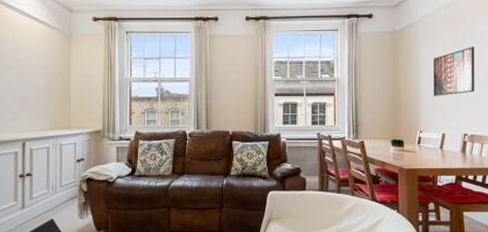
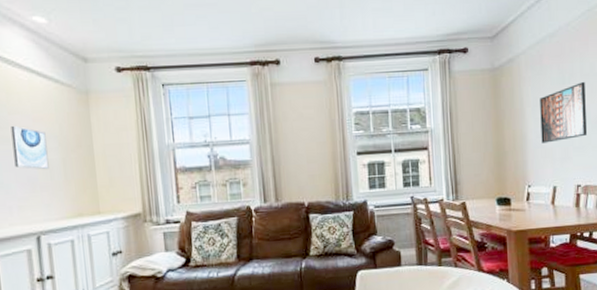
wall art: none [13,57,37,92] -> present [11,125,49,170]

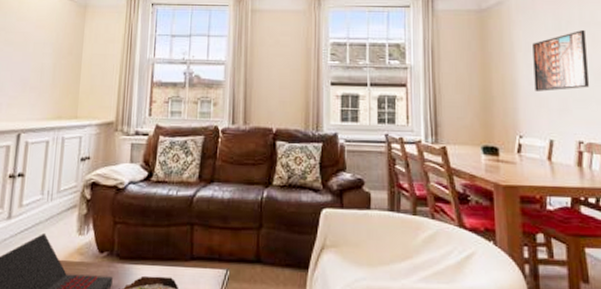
wall art: present [11,125,49,170] -> none [13,30,44,73]

